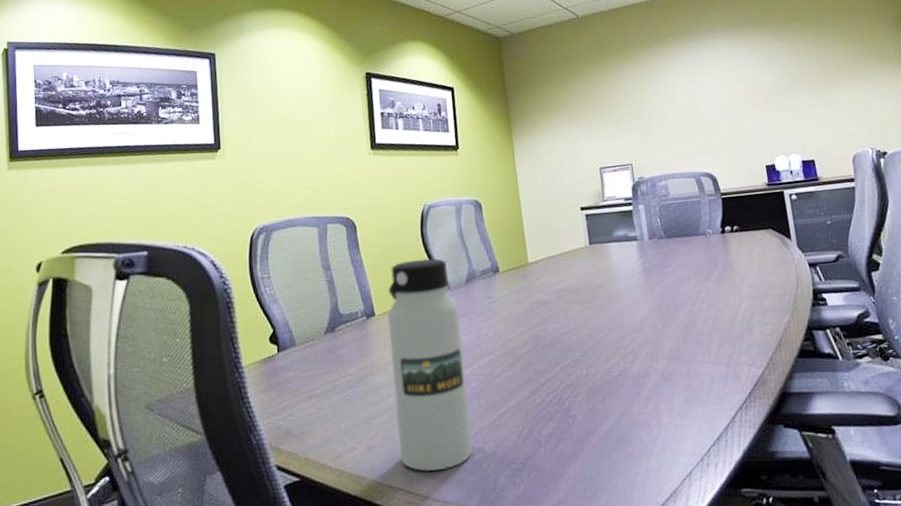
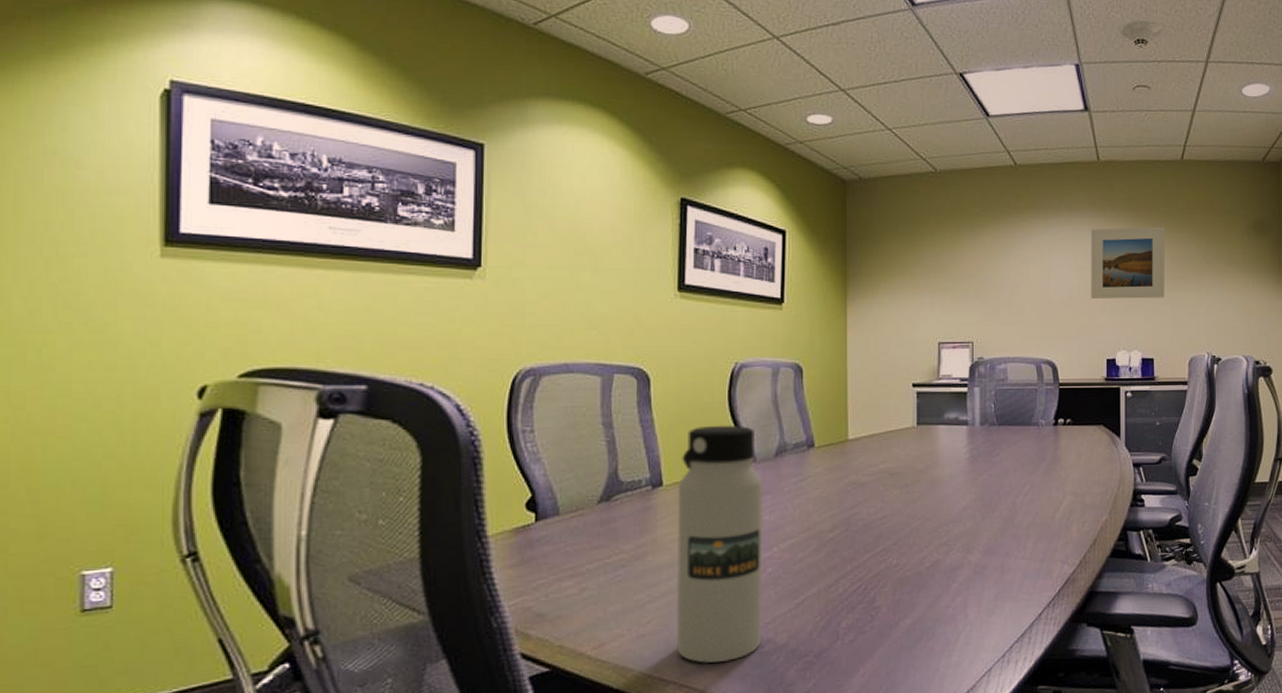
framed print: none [731,34,817,110] -> present [1090,226,1165,299]

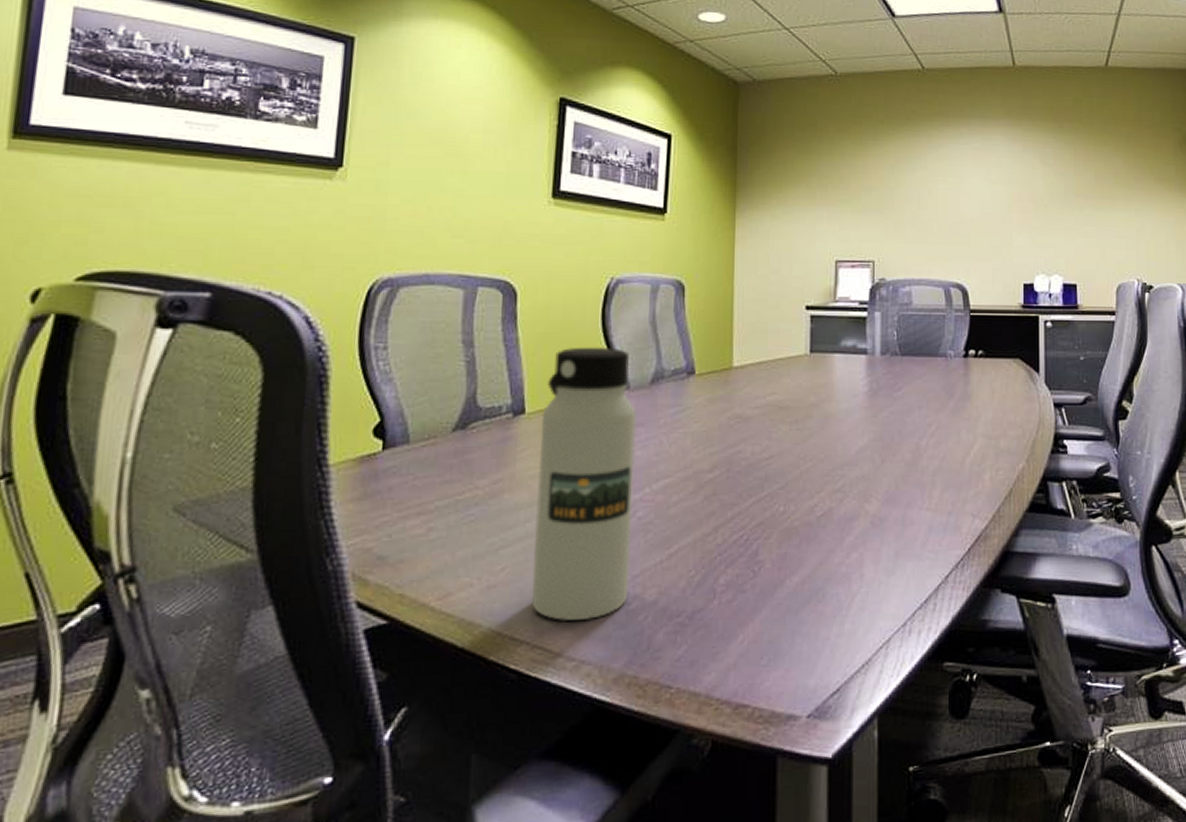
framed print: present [1090,226,1165,299] -> none [1005,138,1089,218]

